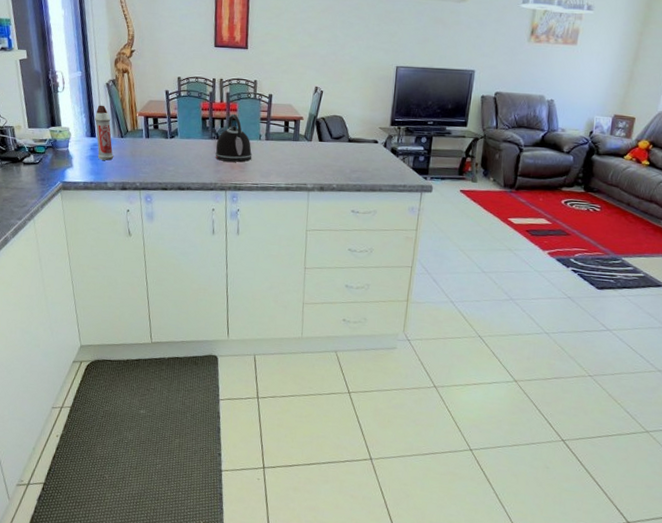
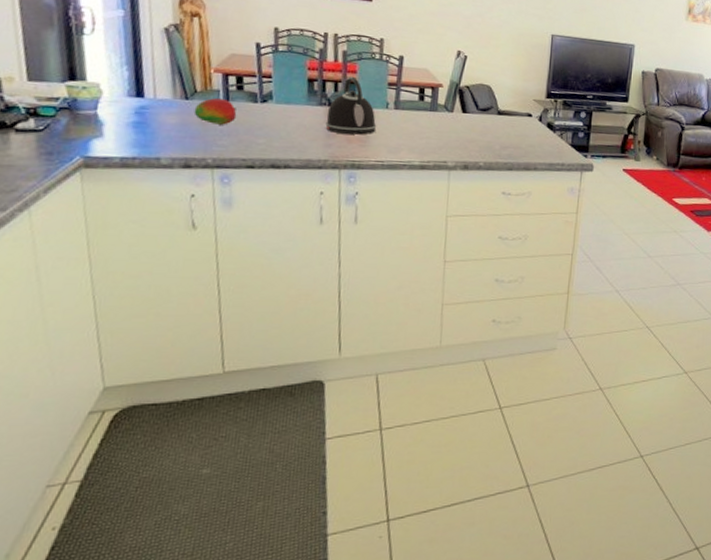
spray bottle: present [94,105,113,161] -> none [142,55,172,129]
fruit: none [127,136,155,157] -> present [193,98,237,125]

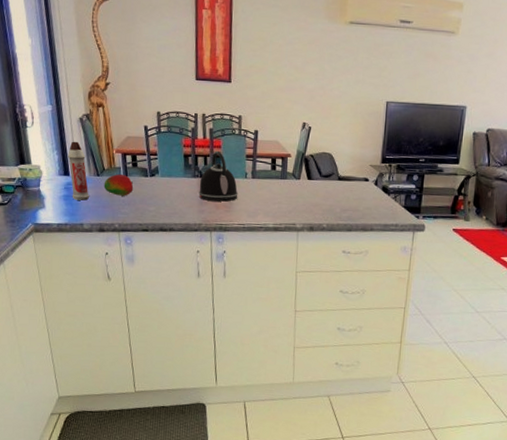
spray bottle: none [142,55,172,129] -> present [67,141,89,201]

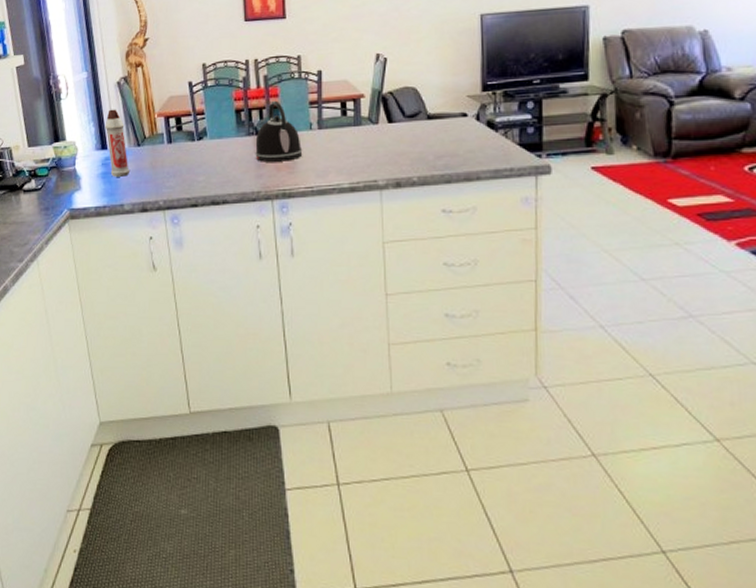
fruit: present [103,174,134,196] -> none [145,142,179,167]

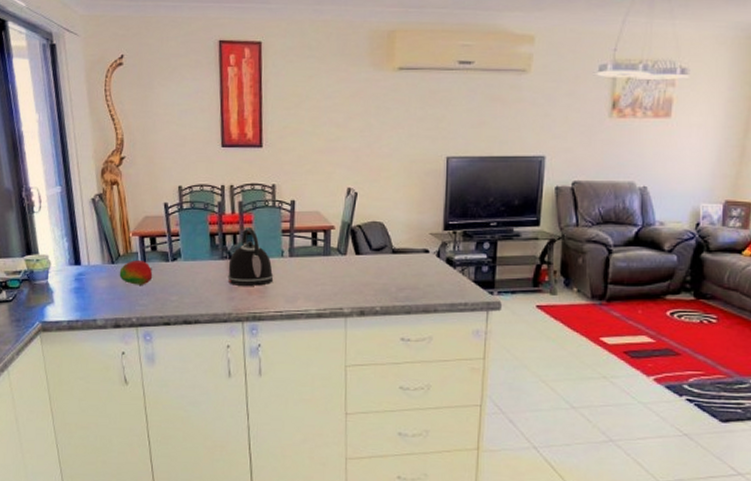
spray bottle: present [104,109,129,177] -> none [78,225,103,293]
fruit: none [145,142,179,167] -> present [119,261,153,285]

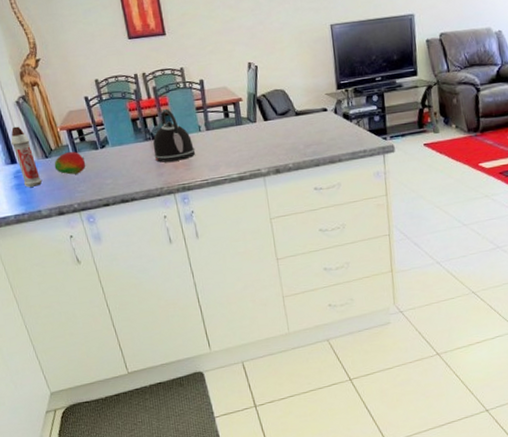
spray bottle: none [78,225,103,293] -> present [10,126,42,187]

